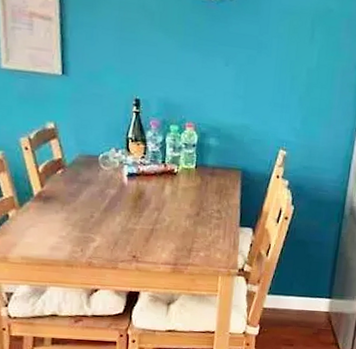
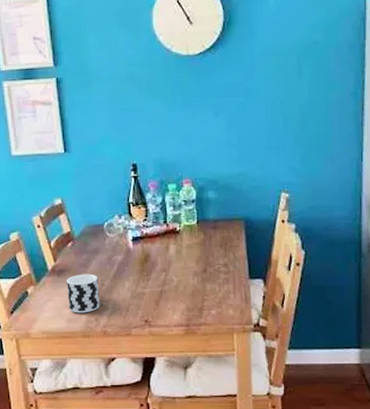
cup: none [53,203,88,243] -> present [67,274,100,313]

